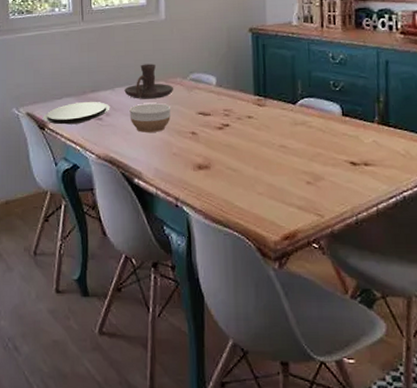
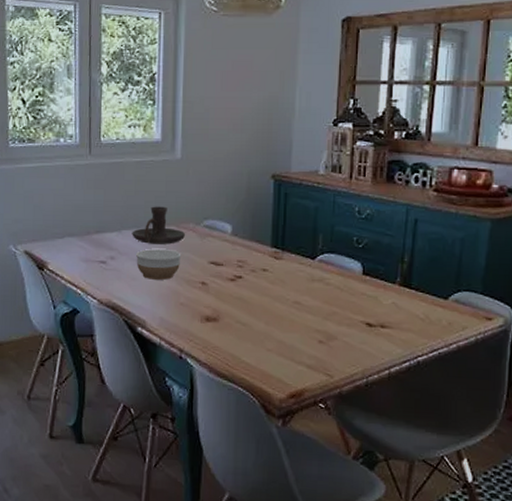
plate: present [43,101,110,125] -> none [43,242,116,267]

